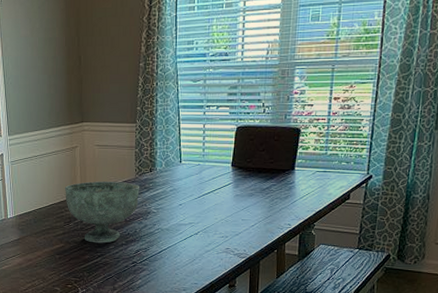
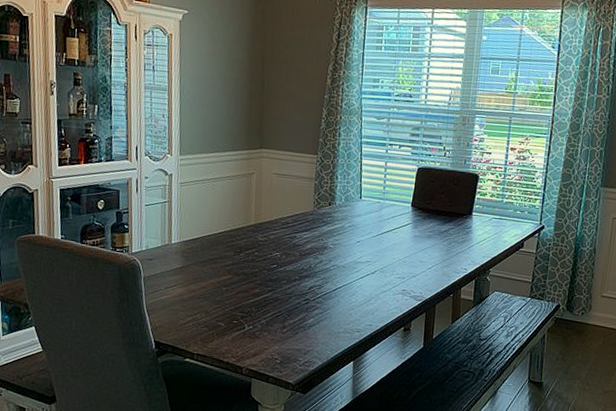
decorative bowl: present [65,181,140,243] -> none [237,210,318,277]

